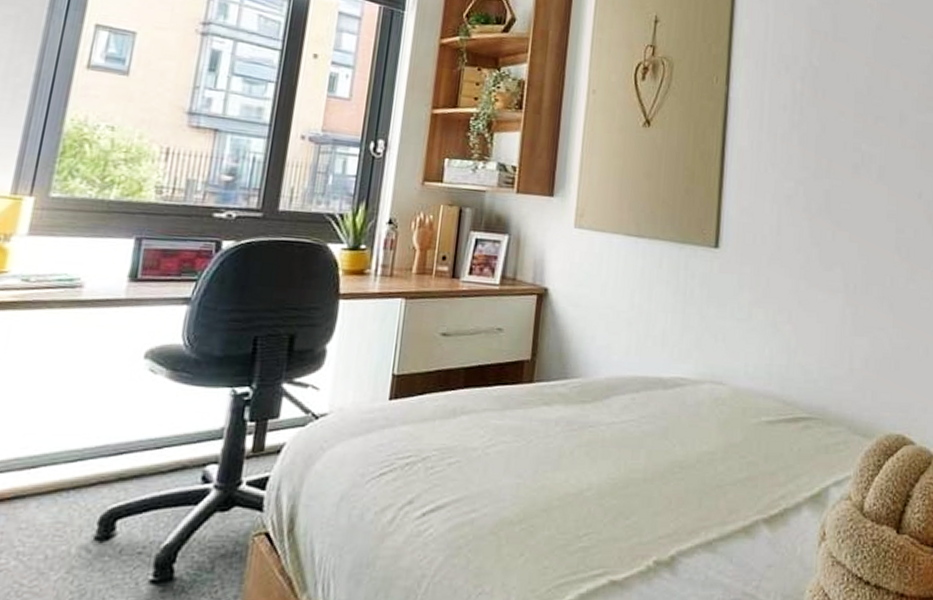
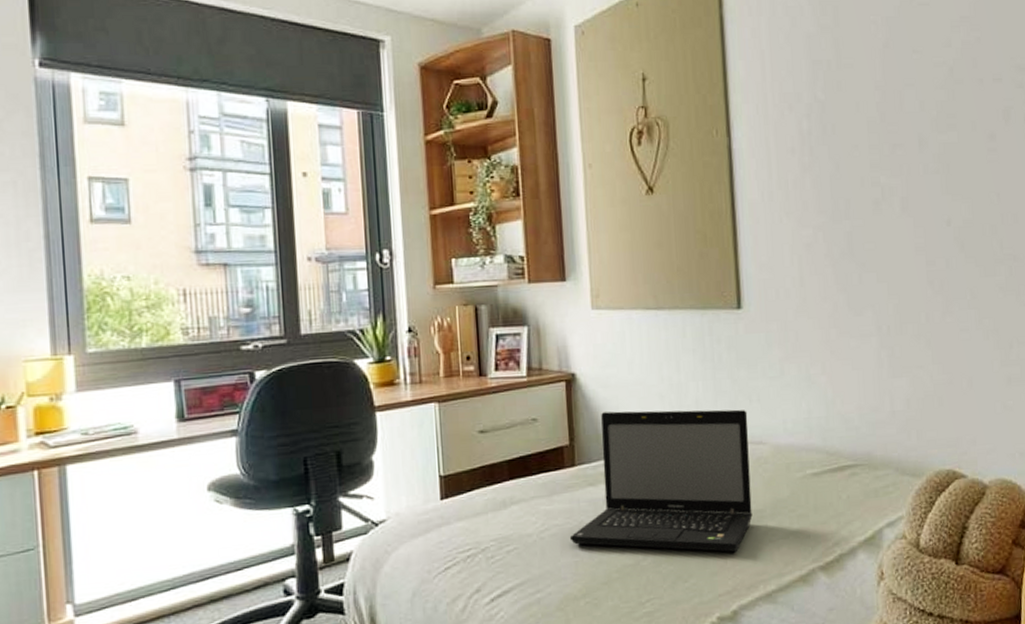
laptop: none [515,331,712,494] -> present [569,409,753,553]

